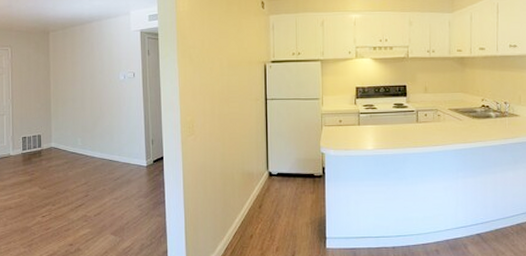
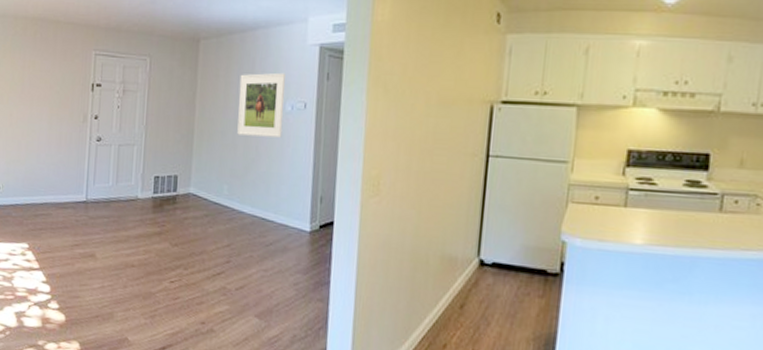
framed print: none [83,52,119,100] -> present [237,72,285,138]

